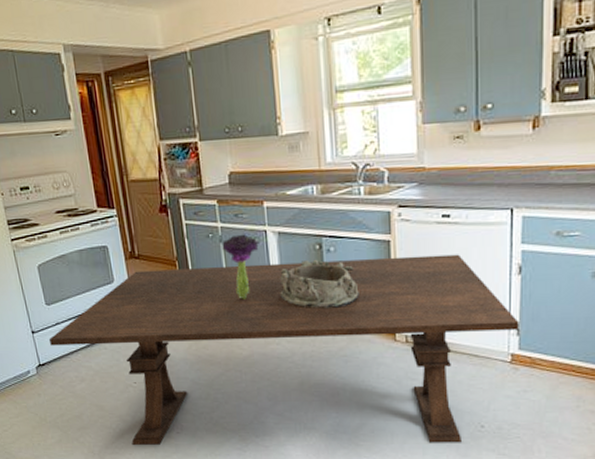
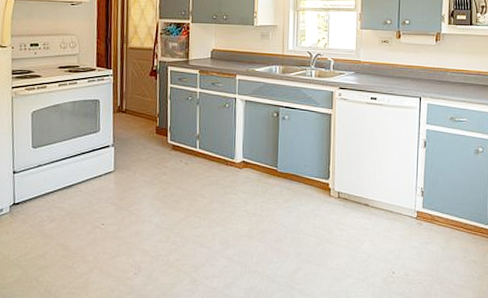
dining table: present [48,254,519,446] -> none [28,123,423,287]
bouquet: present [222,234,259,299] -> none [198,99,229,154]
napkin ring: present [280,259,359,308] -> none [241,124,305,166]

